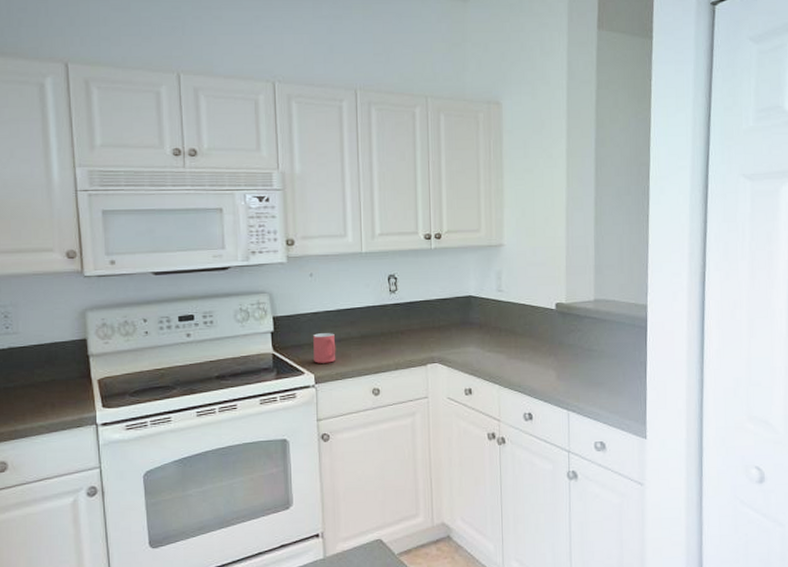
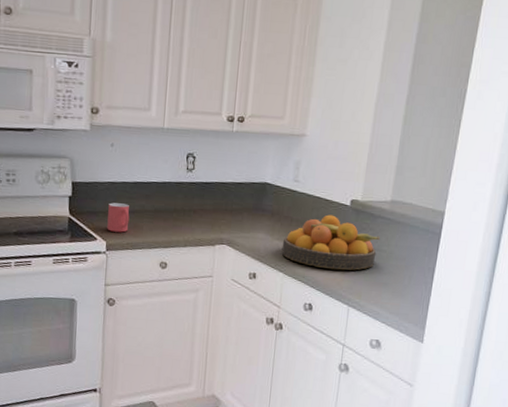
fruit bowl: none [494,320,589,376] -> present [281,214,380,271]

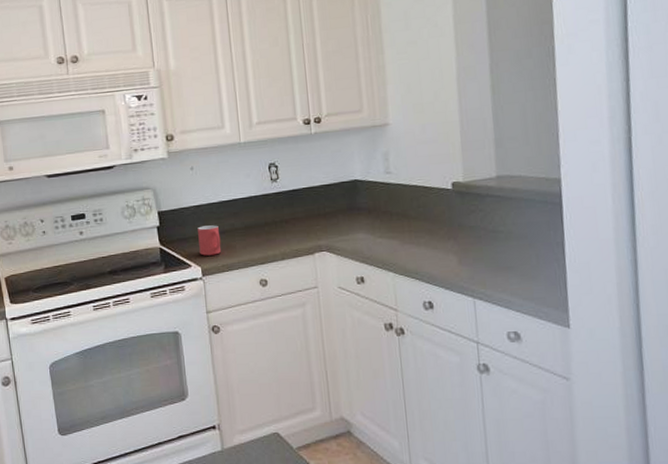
fruit bowl: present [281,214,380,271] -> none [386,202,493,261]

